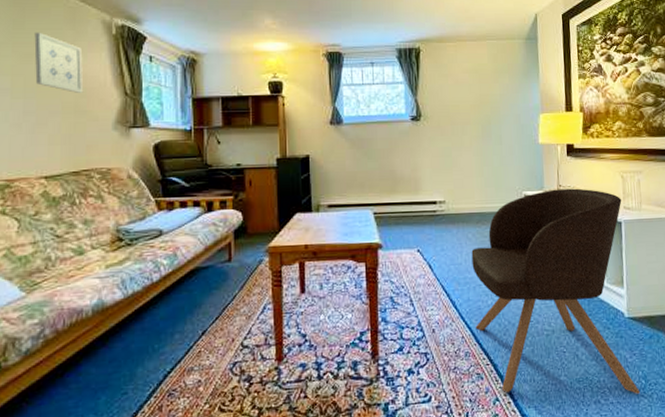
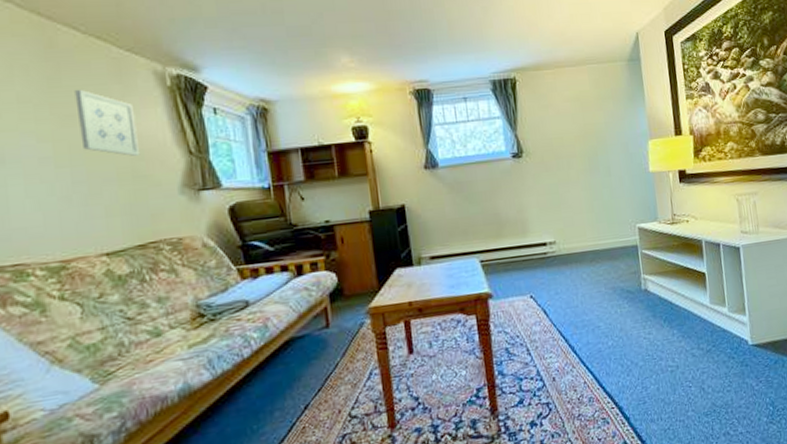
armchair: present [471,188,640,394] -> none [587,216,768,435]

